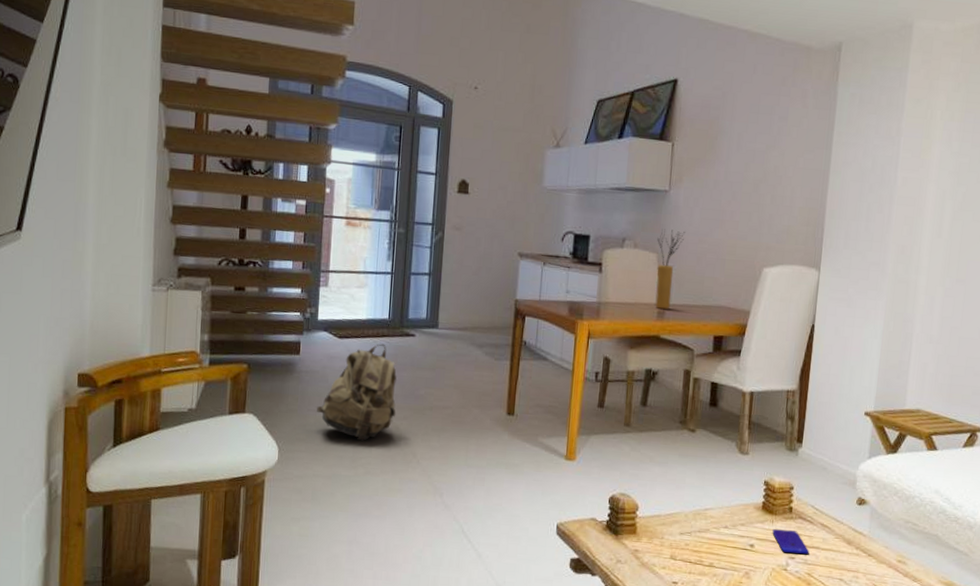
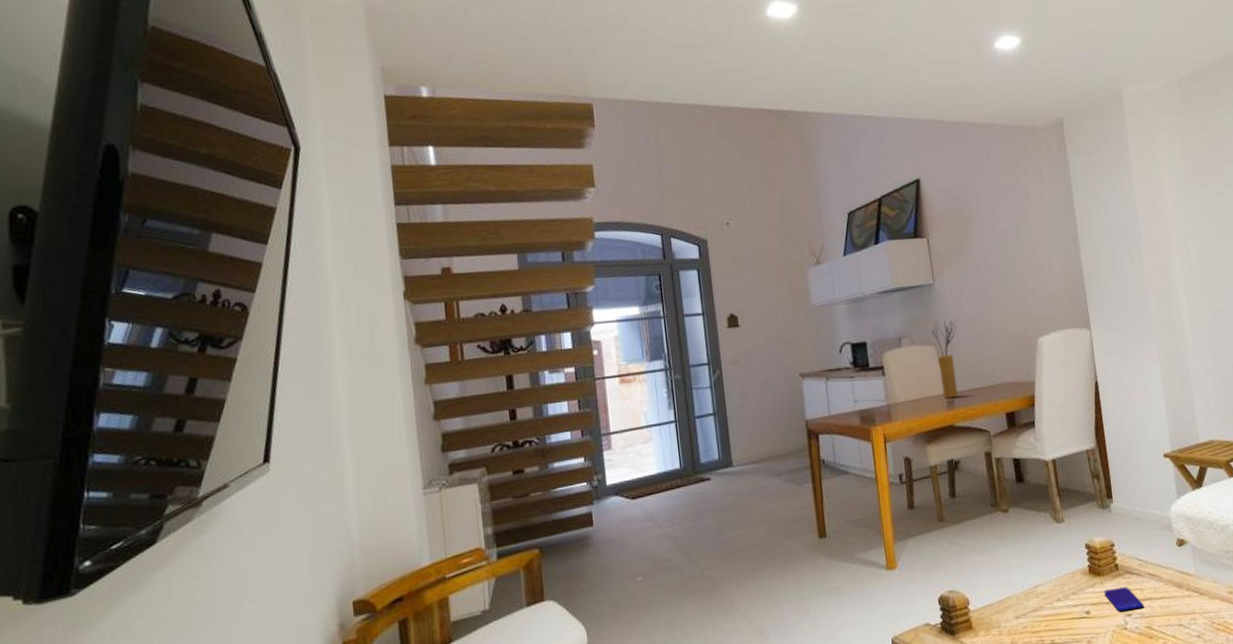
backpack: present [316,343,397,441] -> none [619,495,706,601]

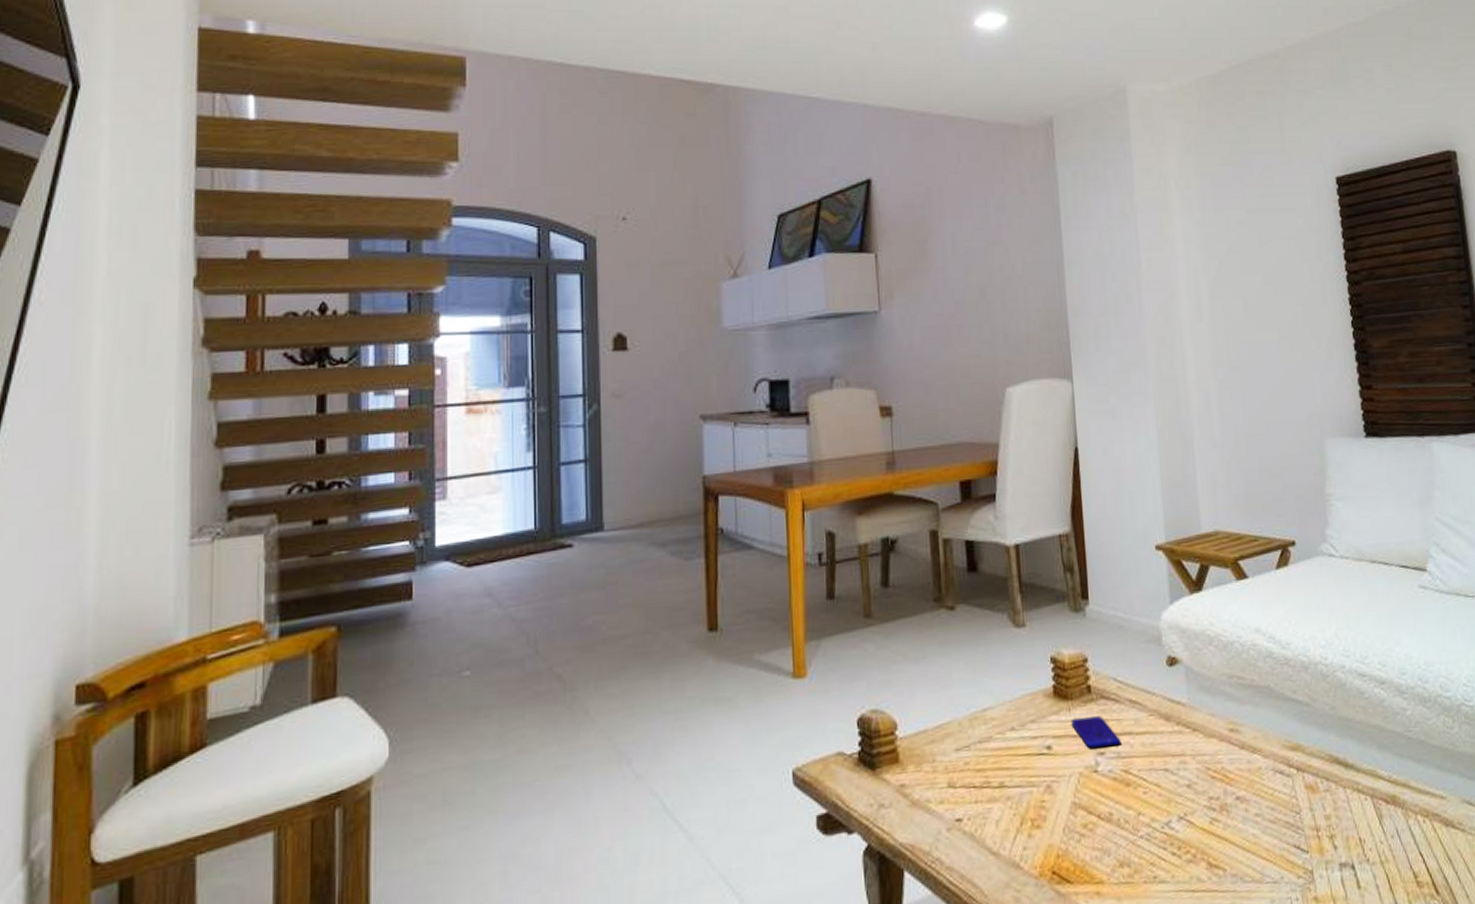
vase: present [932,319,958,399] -> none [873,358,907,458]

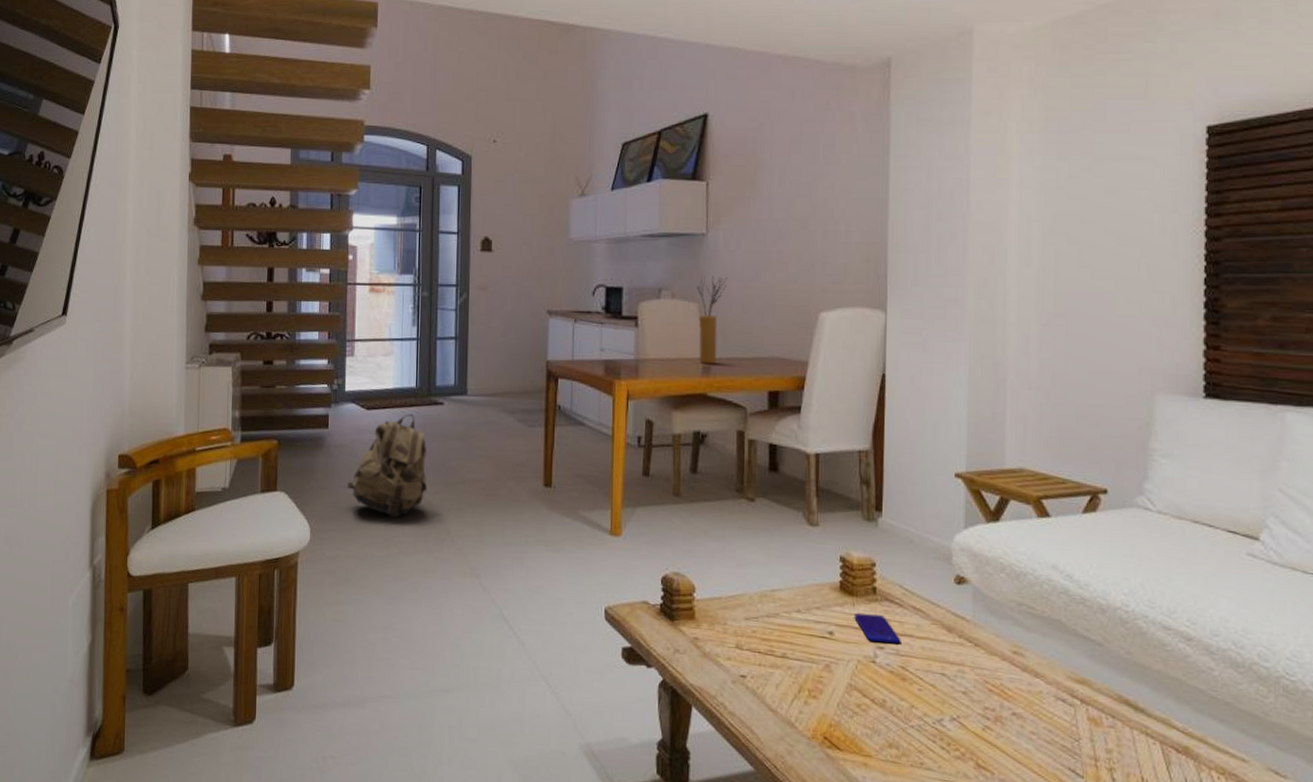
backpack: none [440,564,556,706] -> present [346,414,428,518]
vase: none [873,358,907,458] -> present [697,276,728,364]

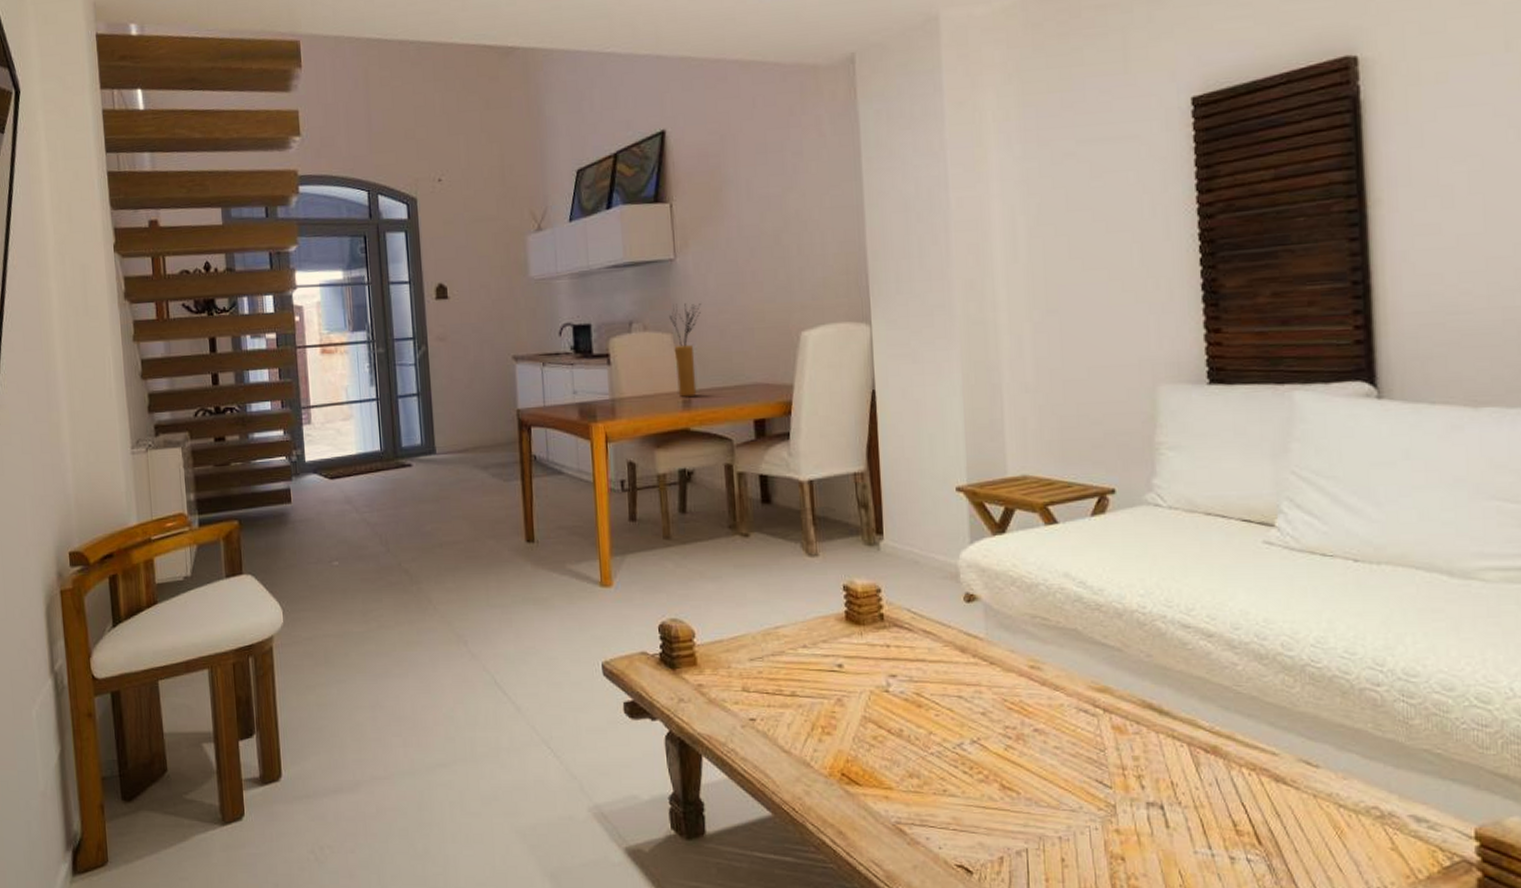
backpack: present [346,414,428,518] -> none [316,479,404,591]
smartphone: present [854,613,901,643] -> none [863,642,914,671]

